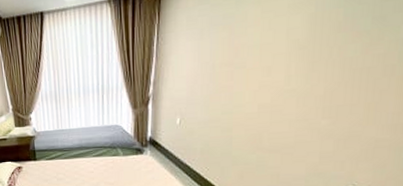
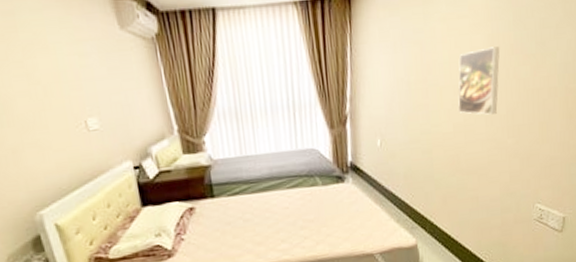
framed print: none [266,25,323,96] -> present [458,46,500,115]

